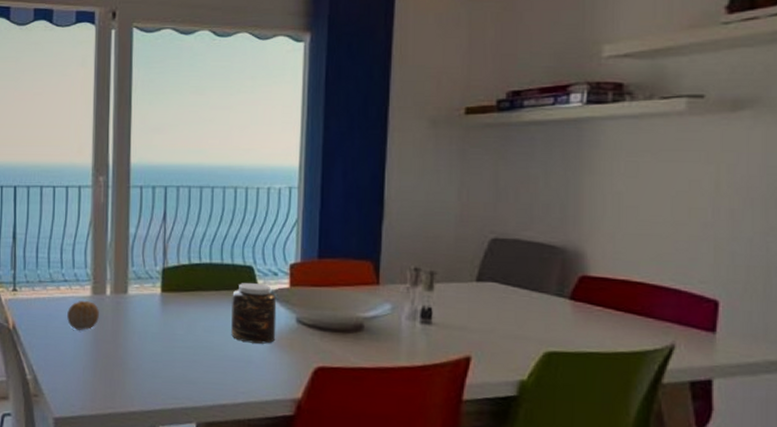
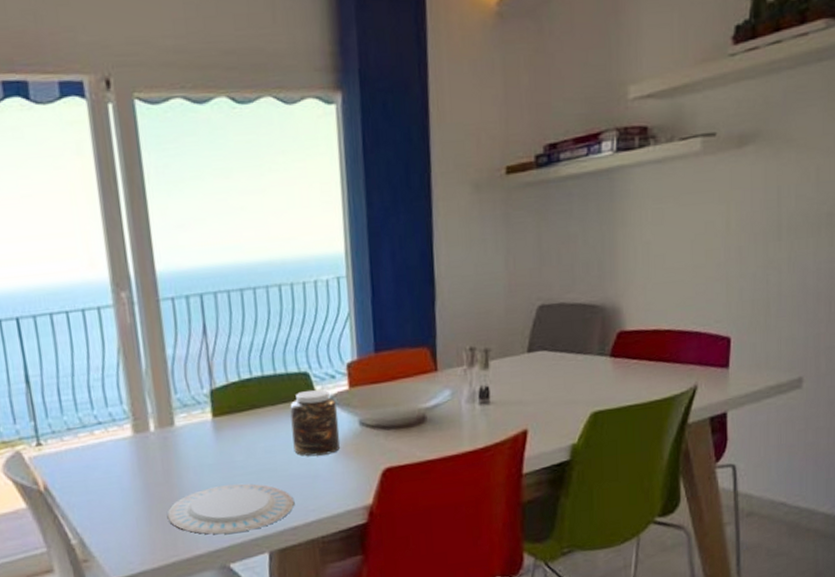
fruit: present [67,301,99,331] -> none [107,442,146,478]
plate: none [110,353,225,399] -> present [167,483,294,535]

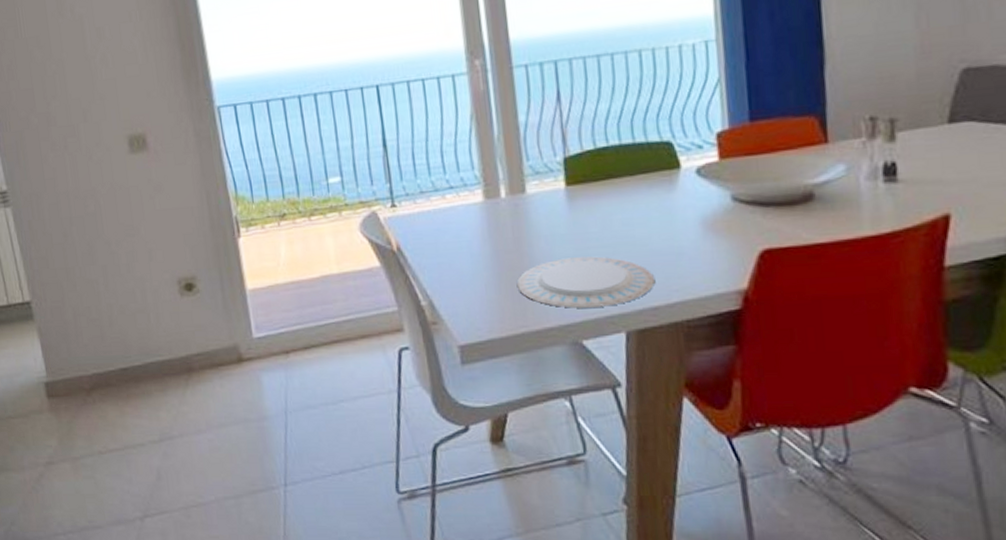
jar: present [290,389,341,457] -> none [650,160,709,232]

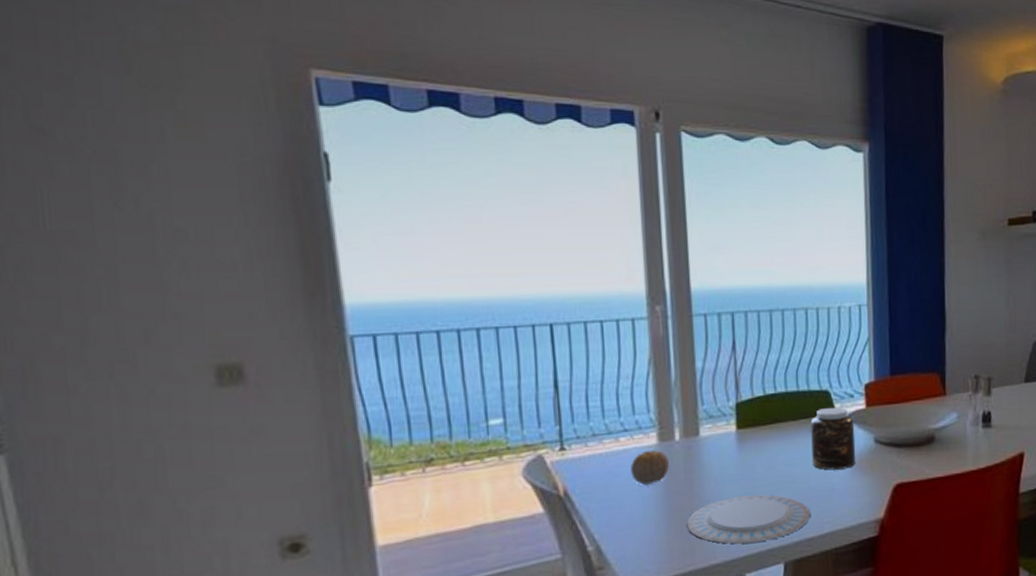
fruit: none [458,208,496,243] -> present [631,450,669,485]
jar: none [650,160,709,232] -> present [810,407,856,470]

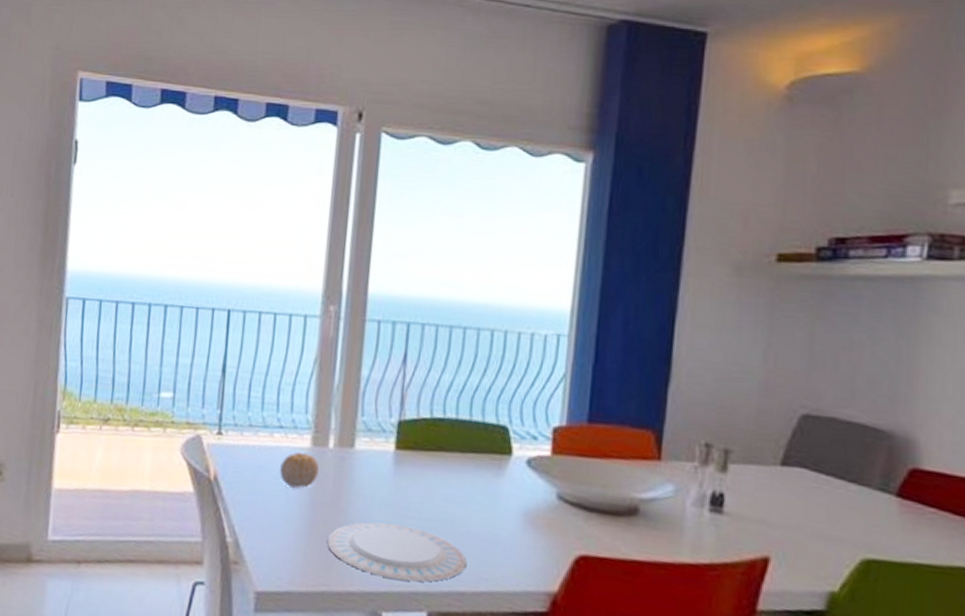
jar: present [810,407,856,470] -> none [476,445,535,522]

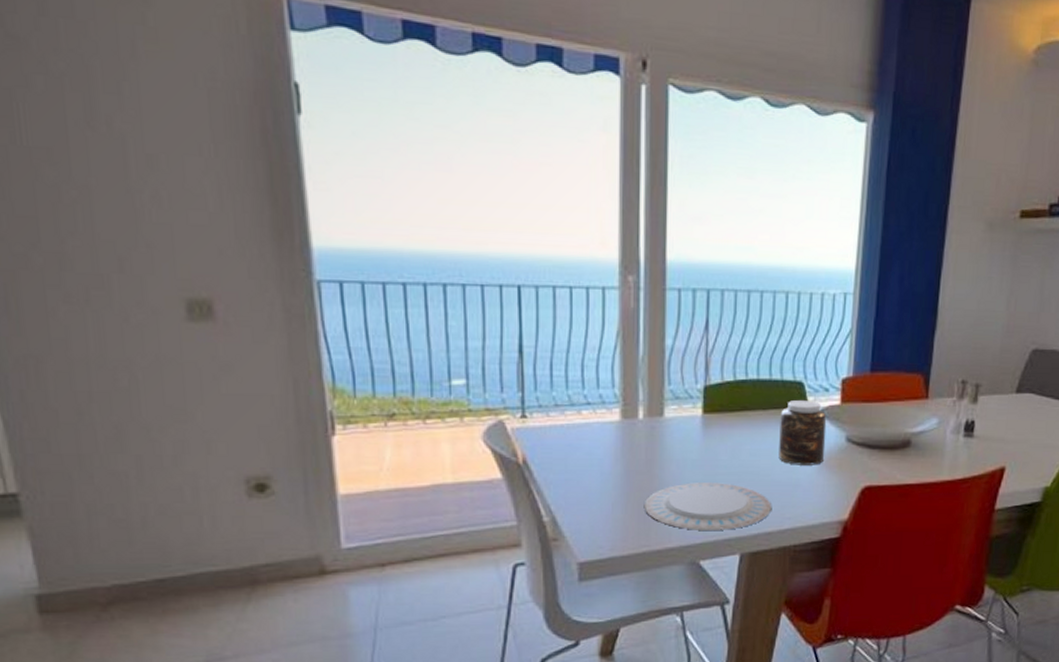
fruit: present [280,452,319,489] -> none [591,427,630,461]
jar: none [476,445,535,522] -> present [779,399,827,465]

